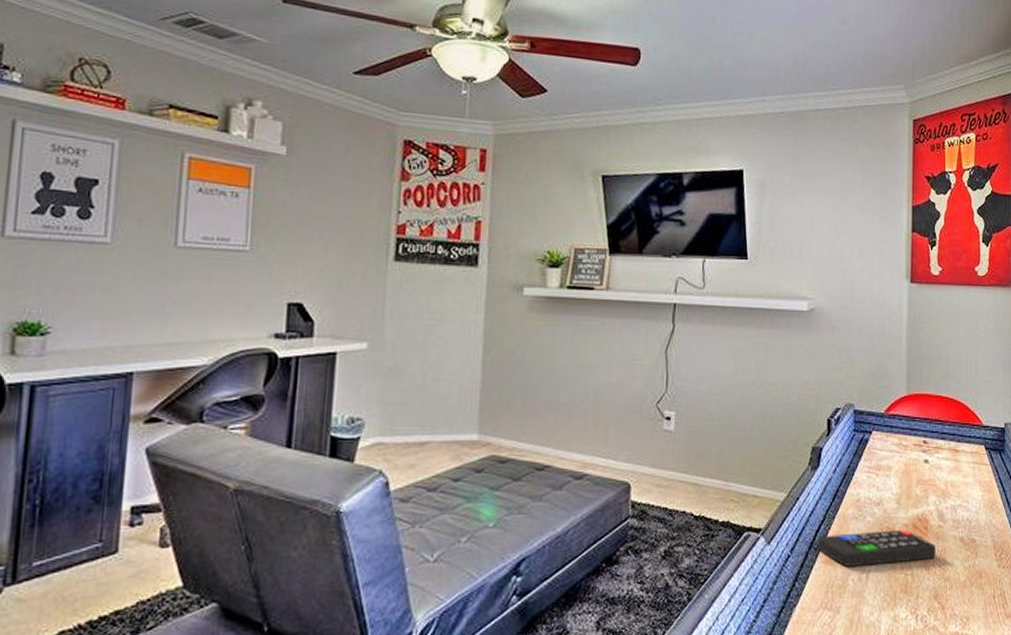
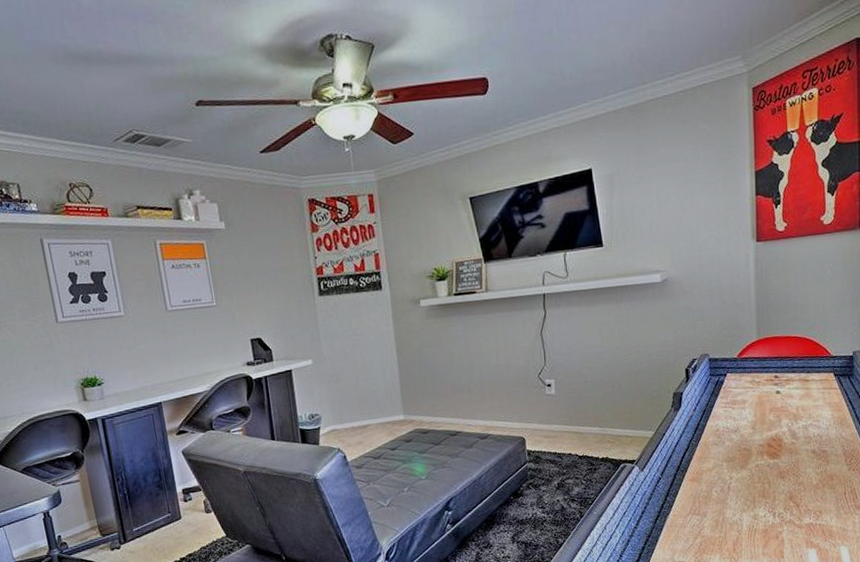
remote control: present [818,530,936,567] -> none [684,449,790,482]

